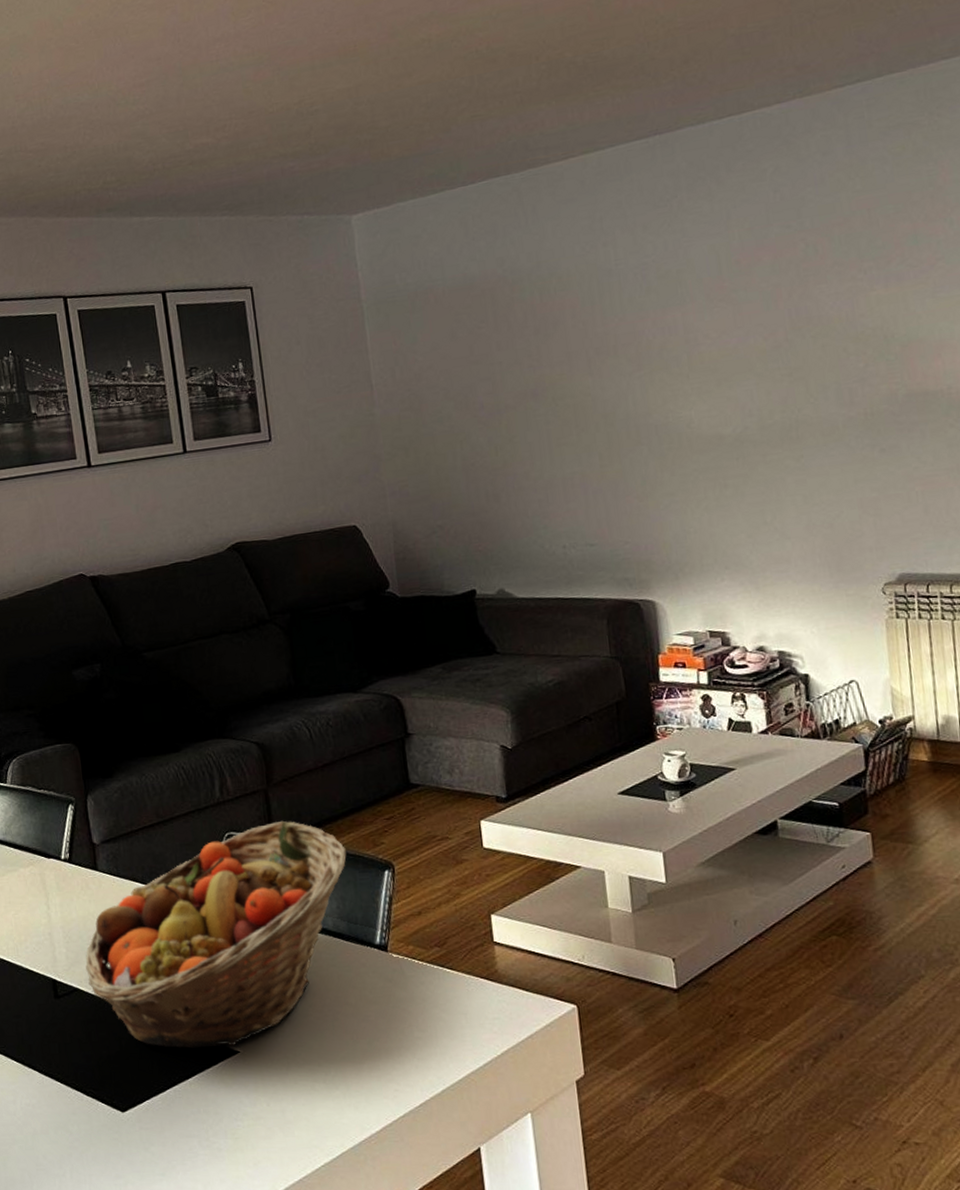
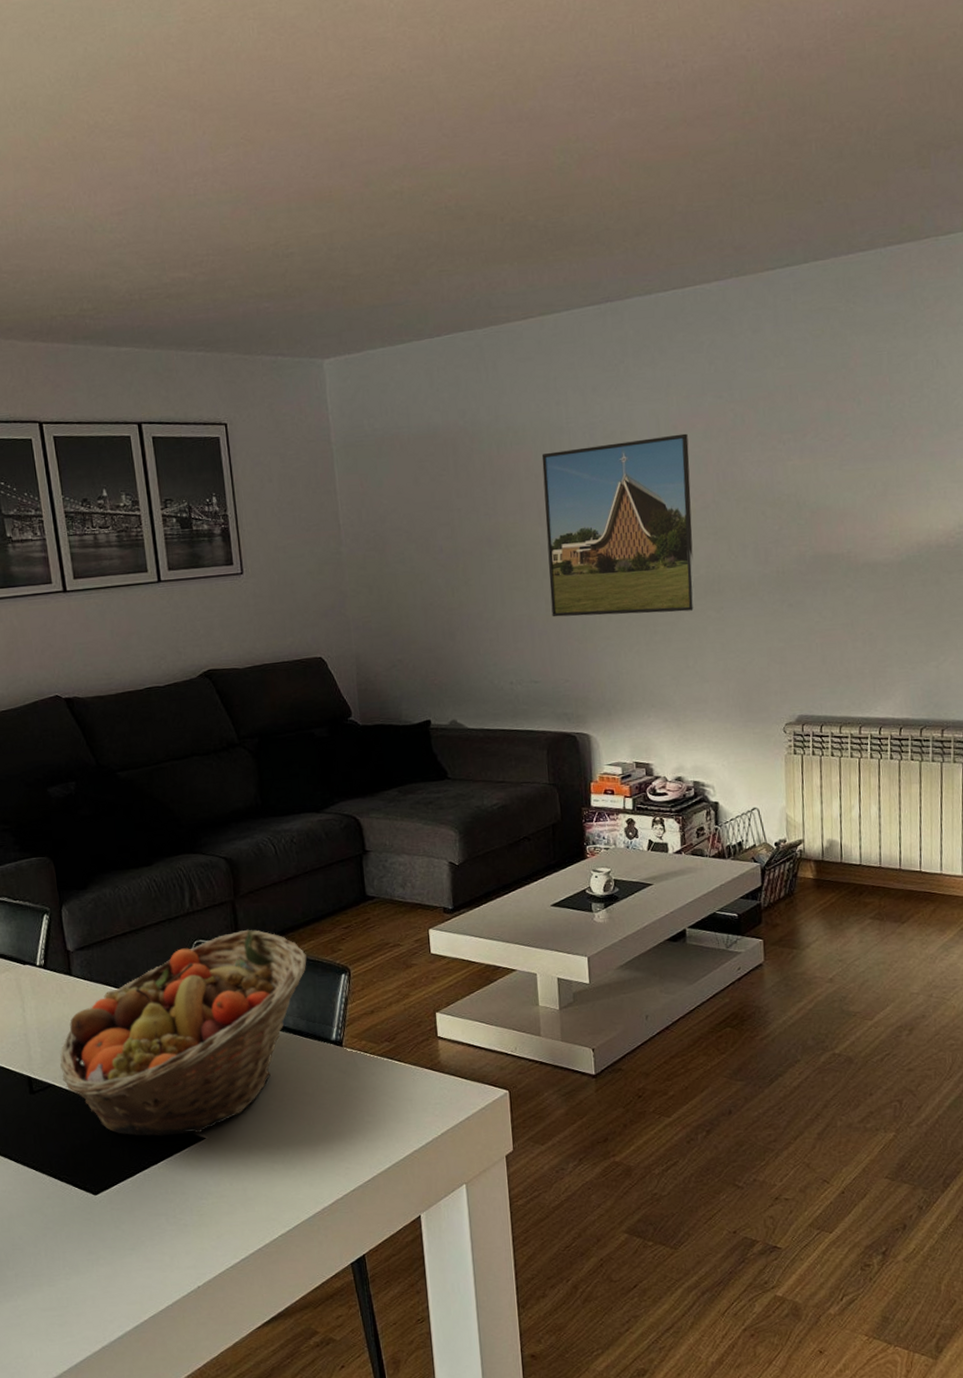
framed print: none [589,268,771,474] -> present [541,433,695,617]

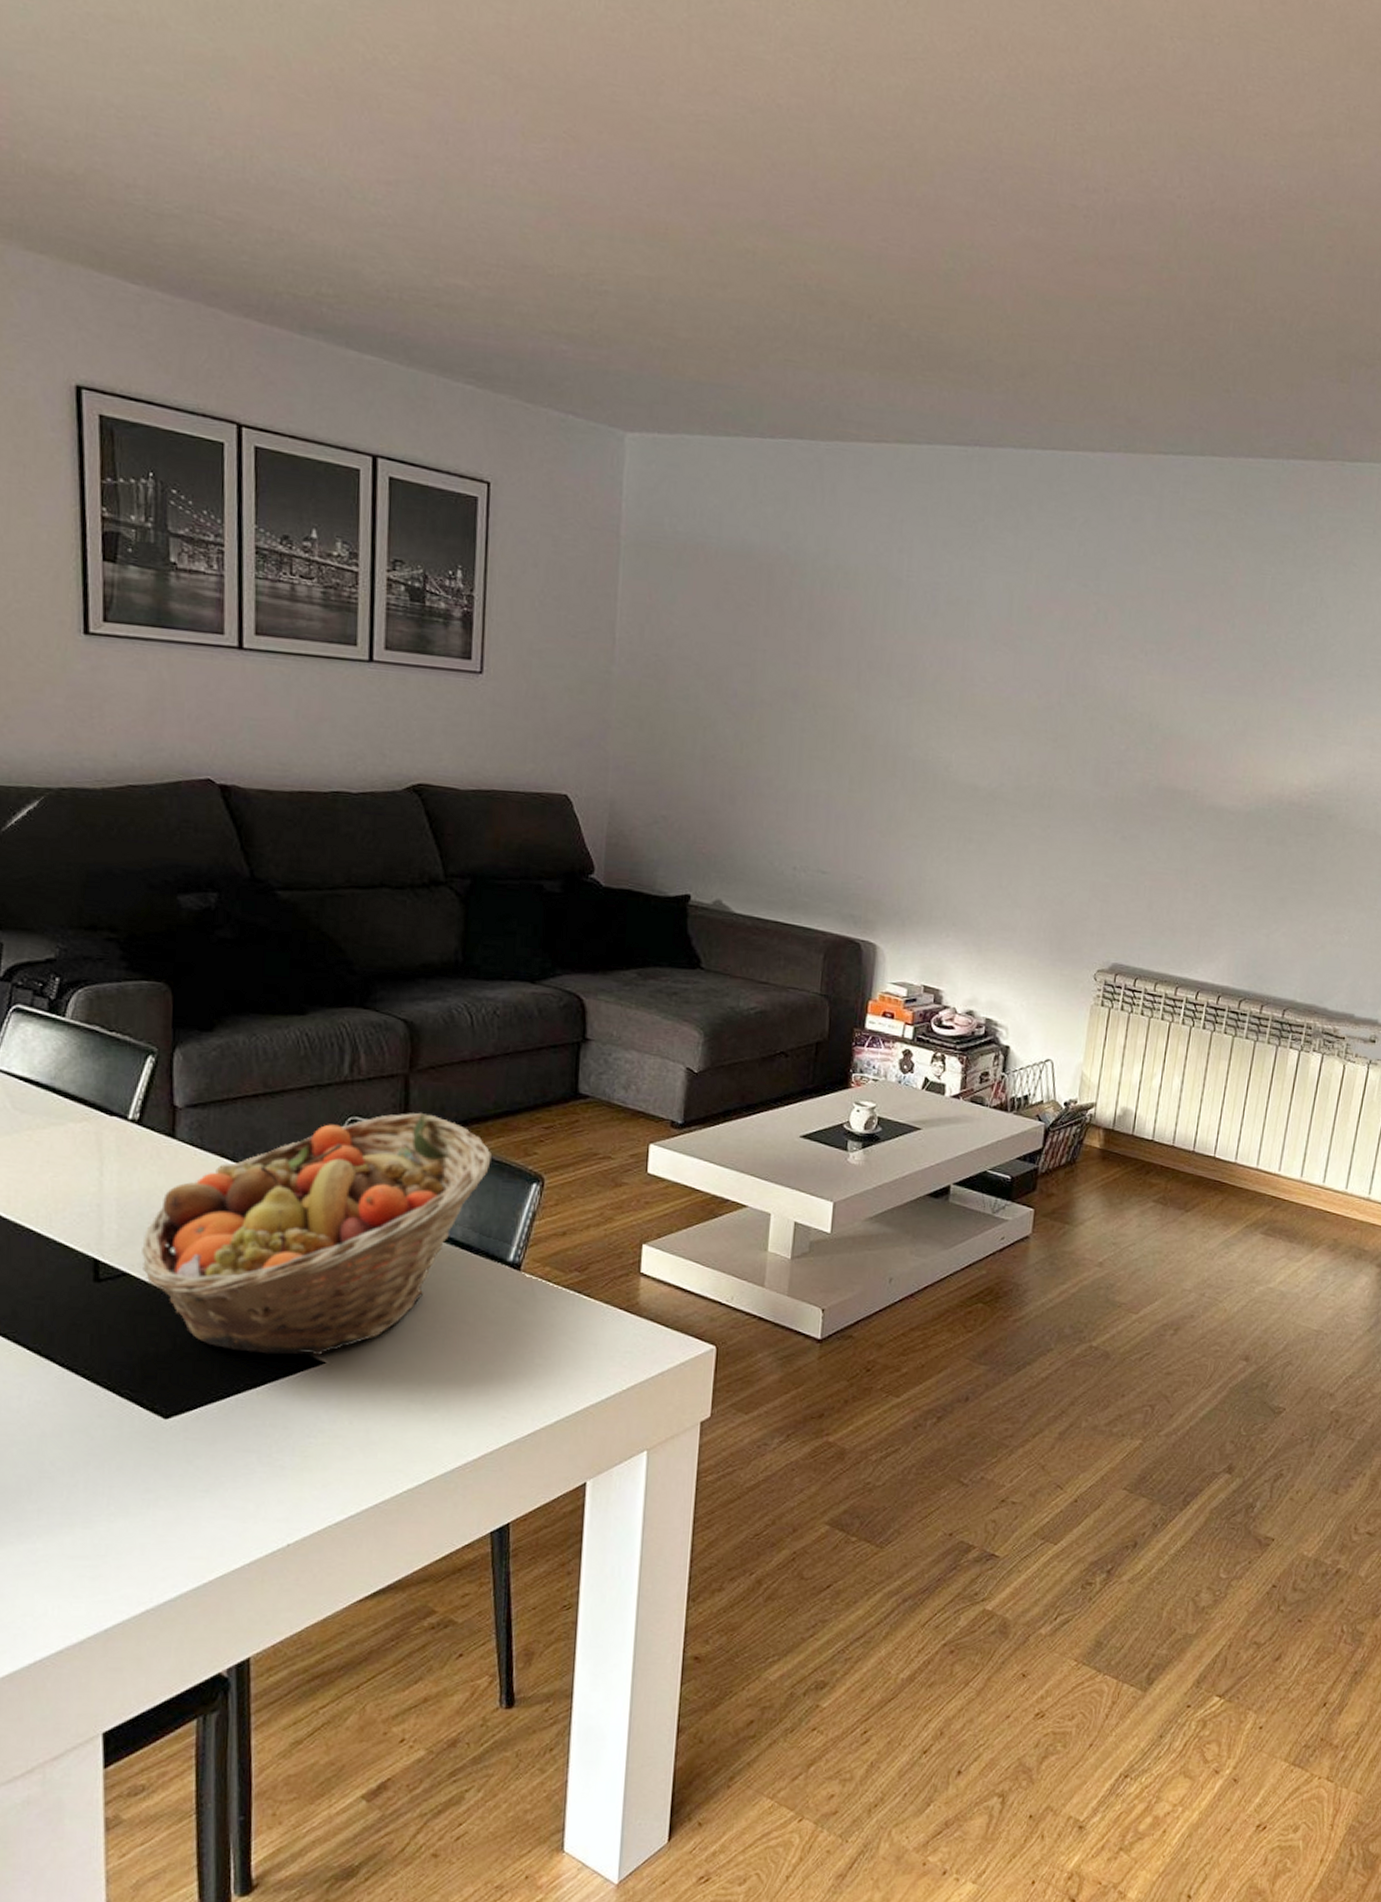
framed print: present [541,433,695,617] -> none [855,606,1042,823]

